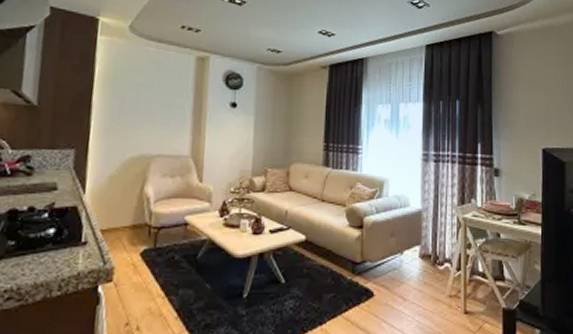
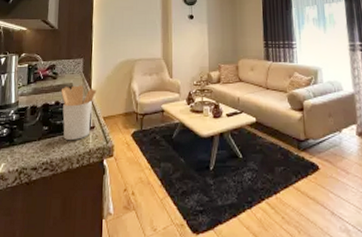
utensil holder: none [37,186,92,259] -> present [61,85,96,140]

